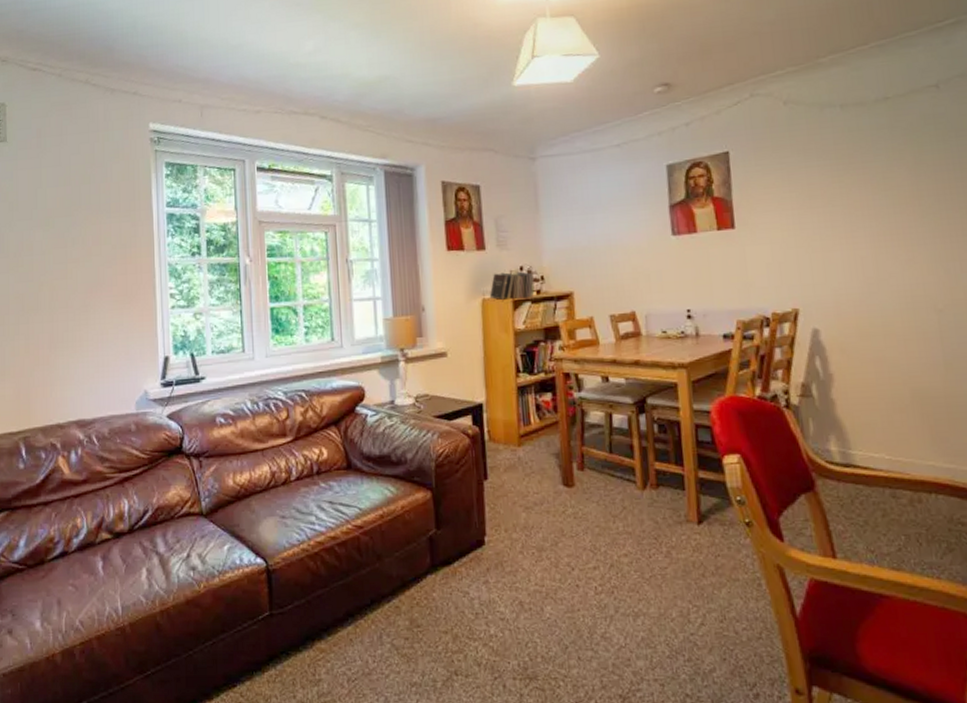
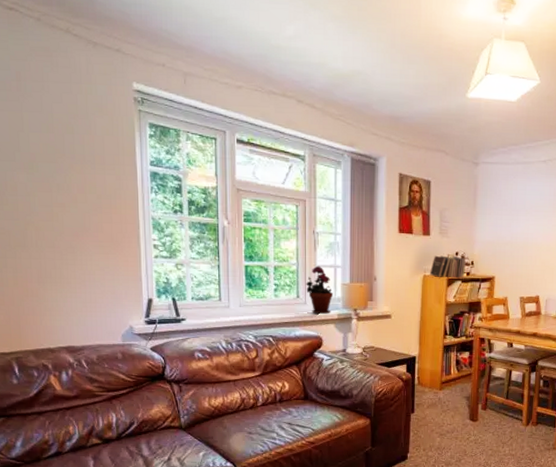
potted plant: none [341,299,375,360] -> present [306,265,334,315]

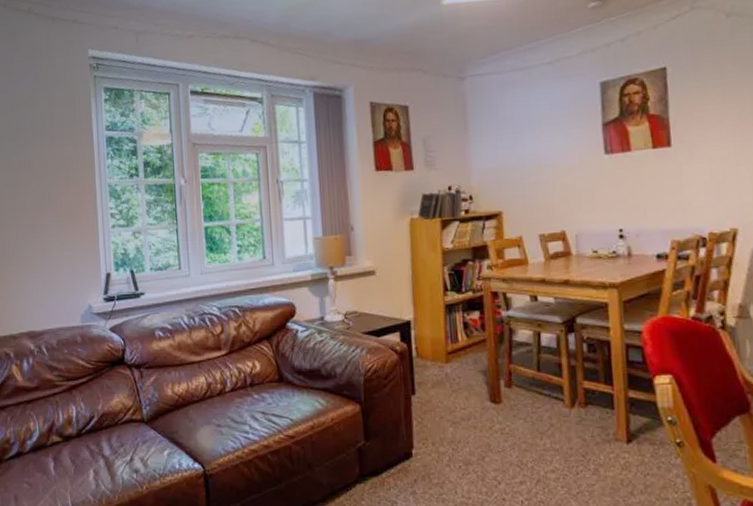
potted plant: present [306,265,334,315] -> none [272,219,305,277]

